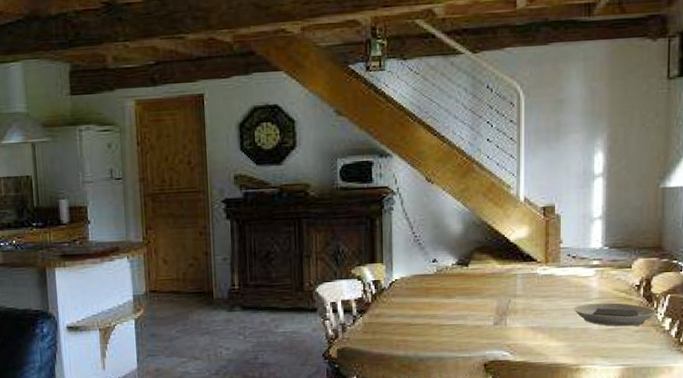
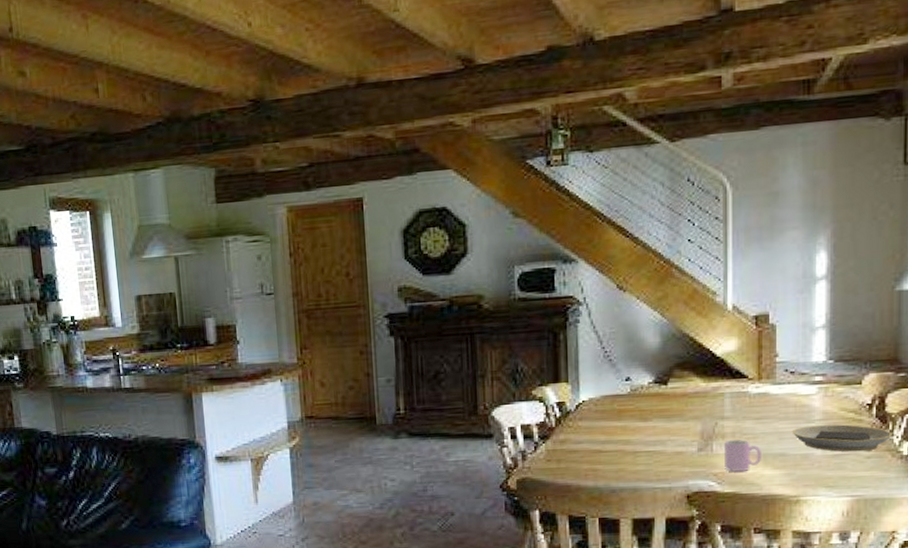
cup: none [516,314,547,343] -> present [724,439,761,472]

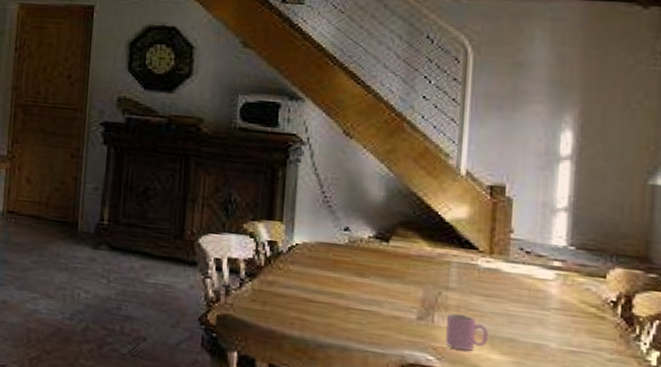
plate: present [791,424,892,452] -> none [524,313,639,353]

